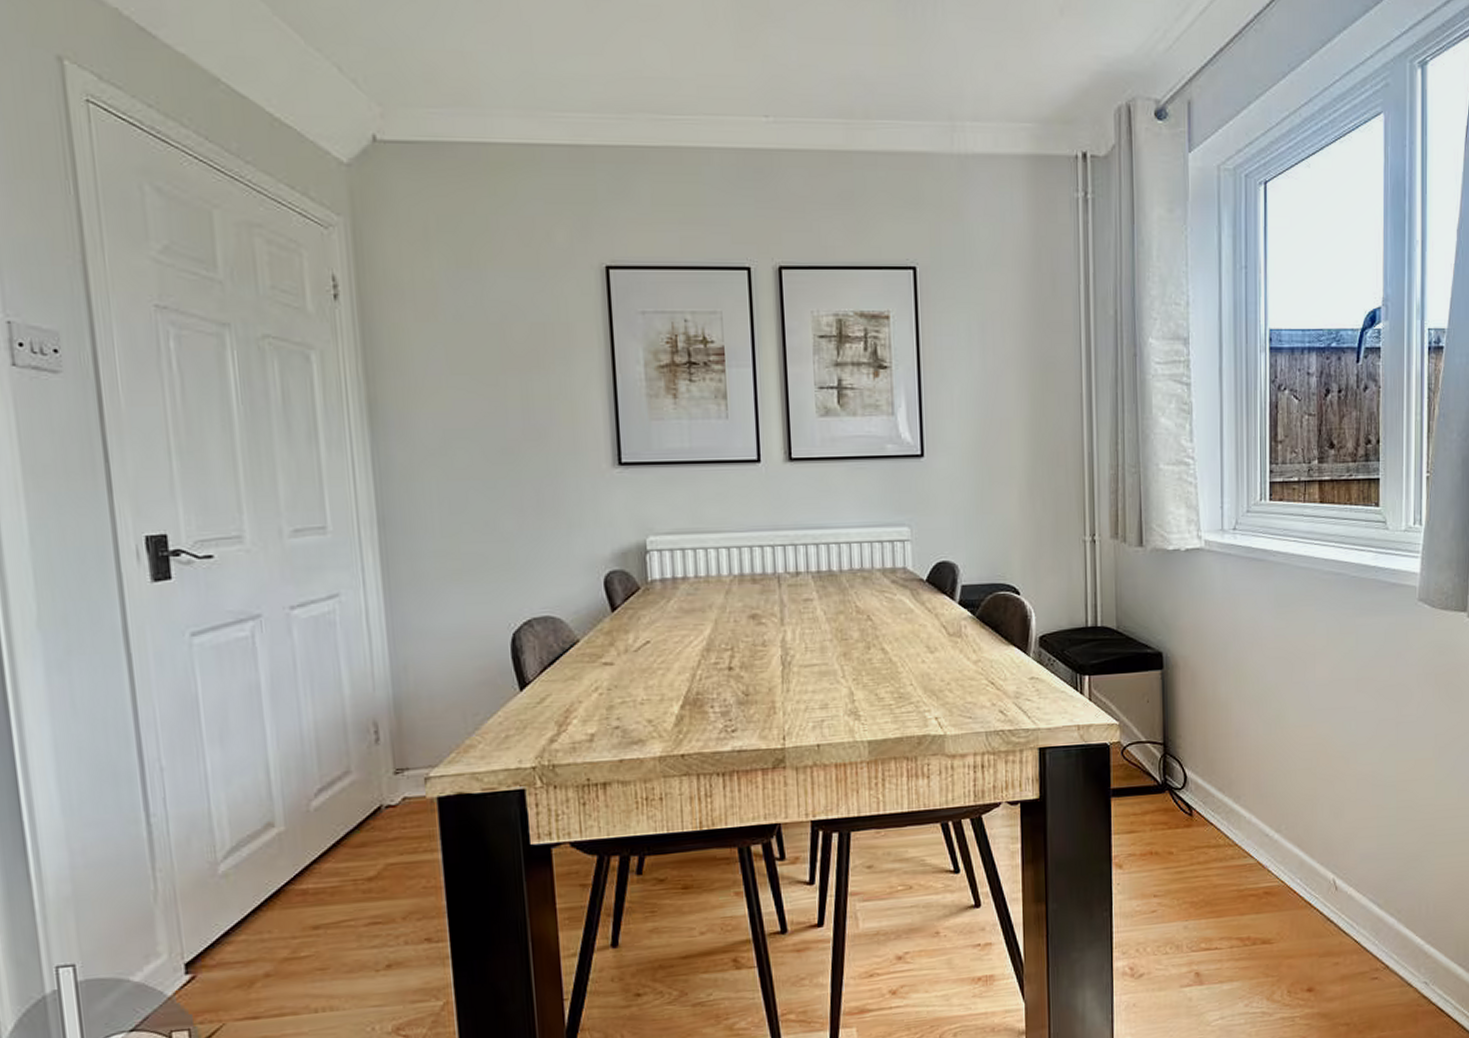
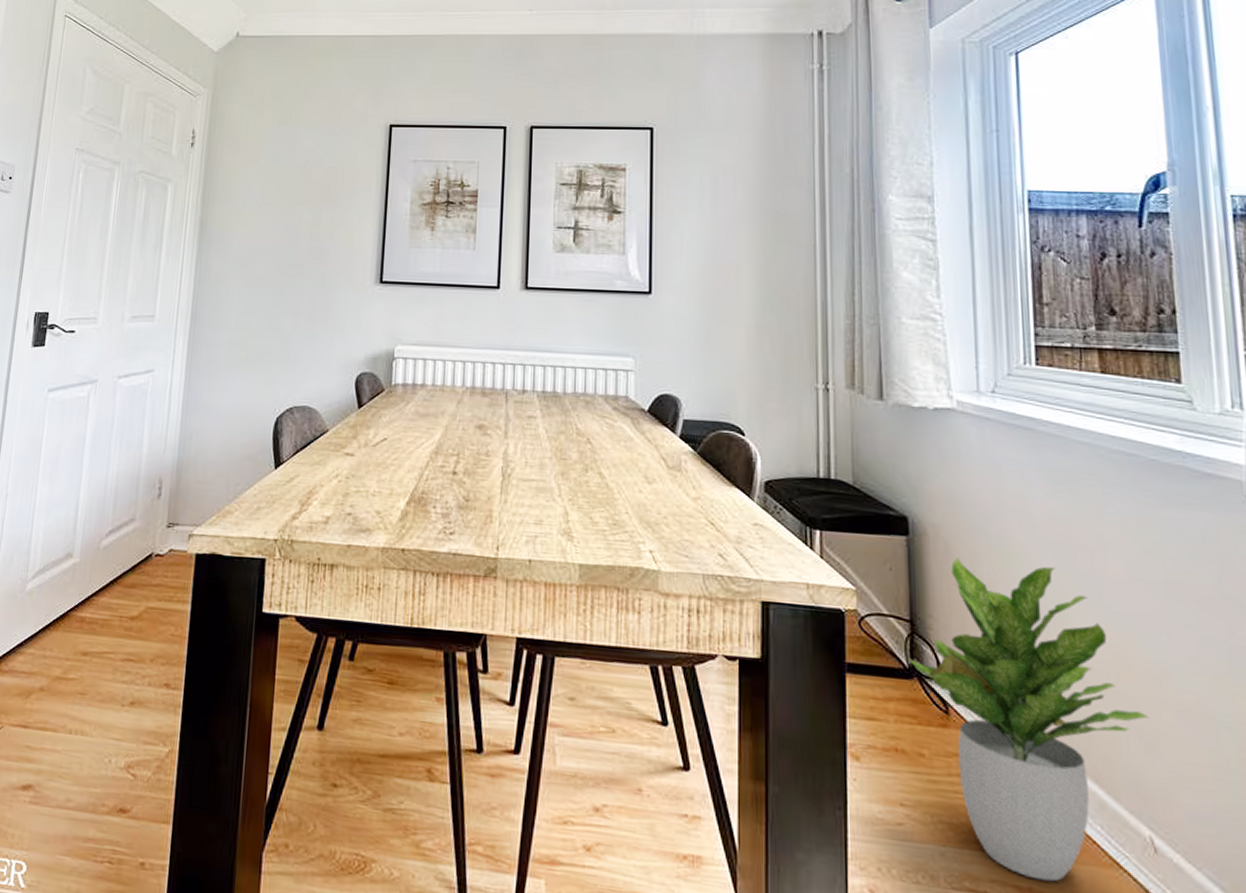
potted plant: none [1161,679,1338,930] -> present [908,557,1149,882]

